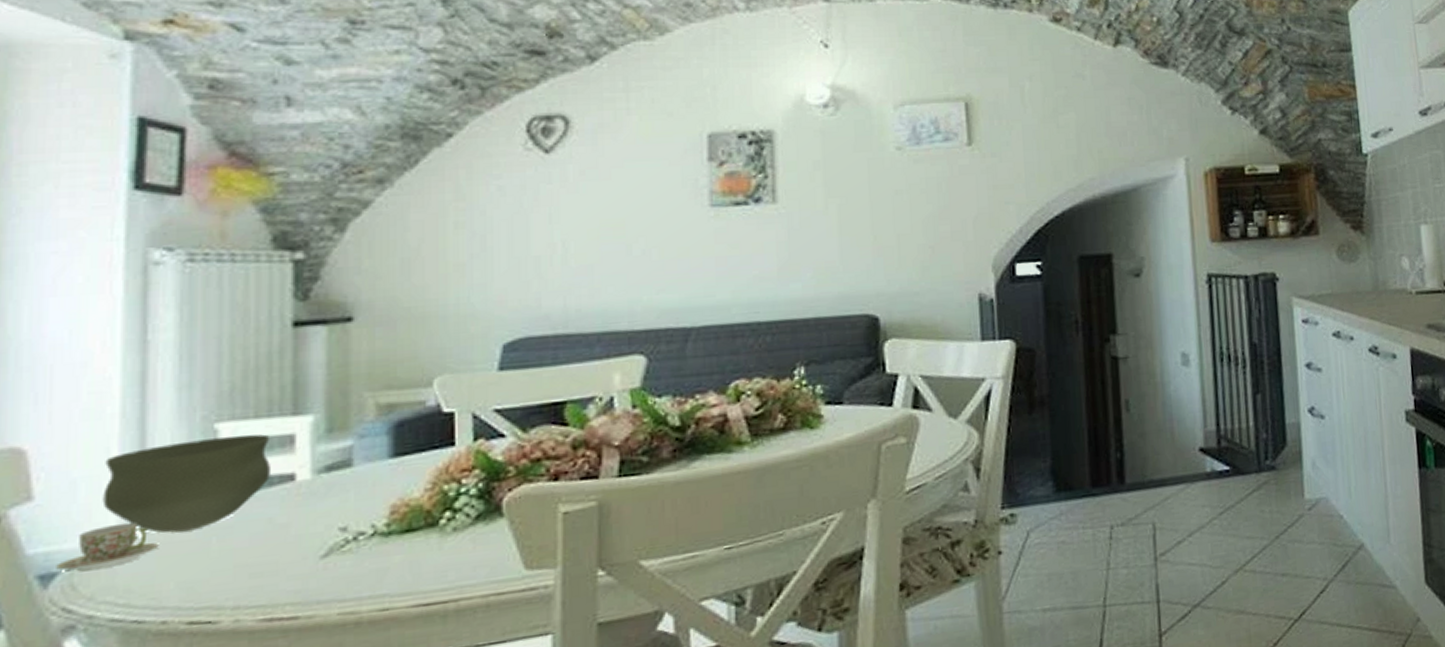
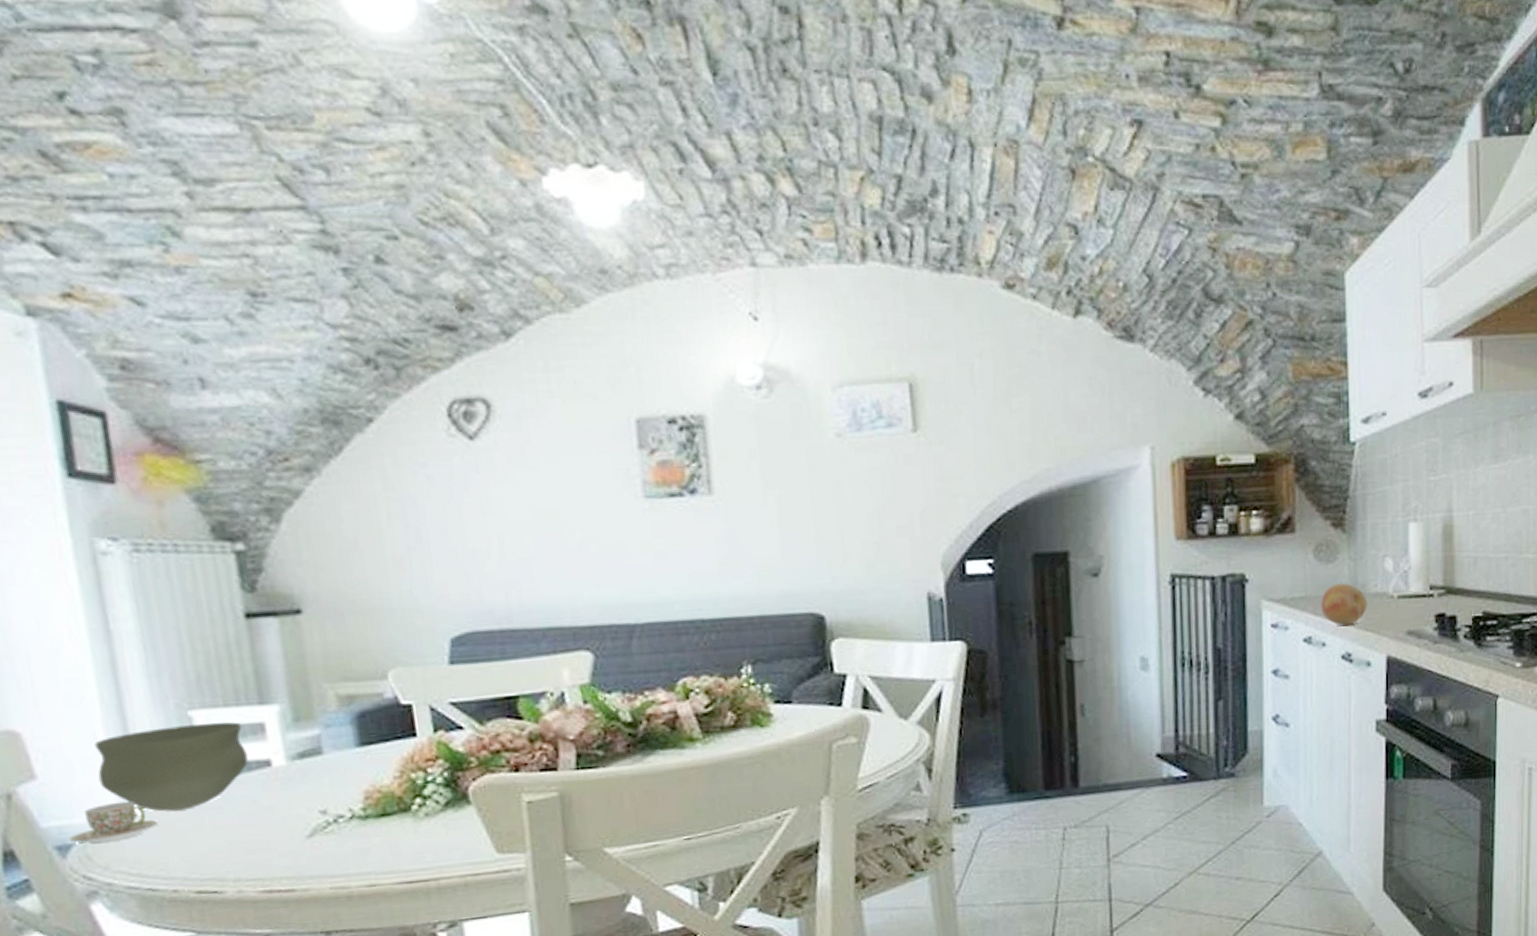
fruit: none [1346,280,1389,320] -> present [1321,583,1367,626]

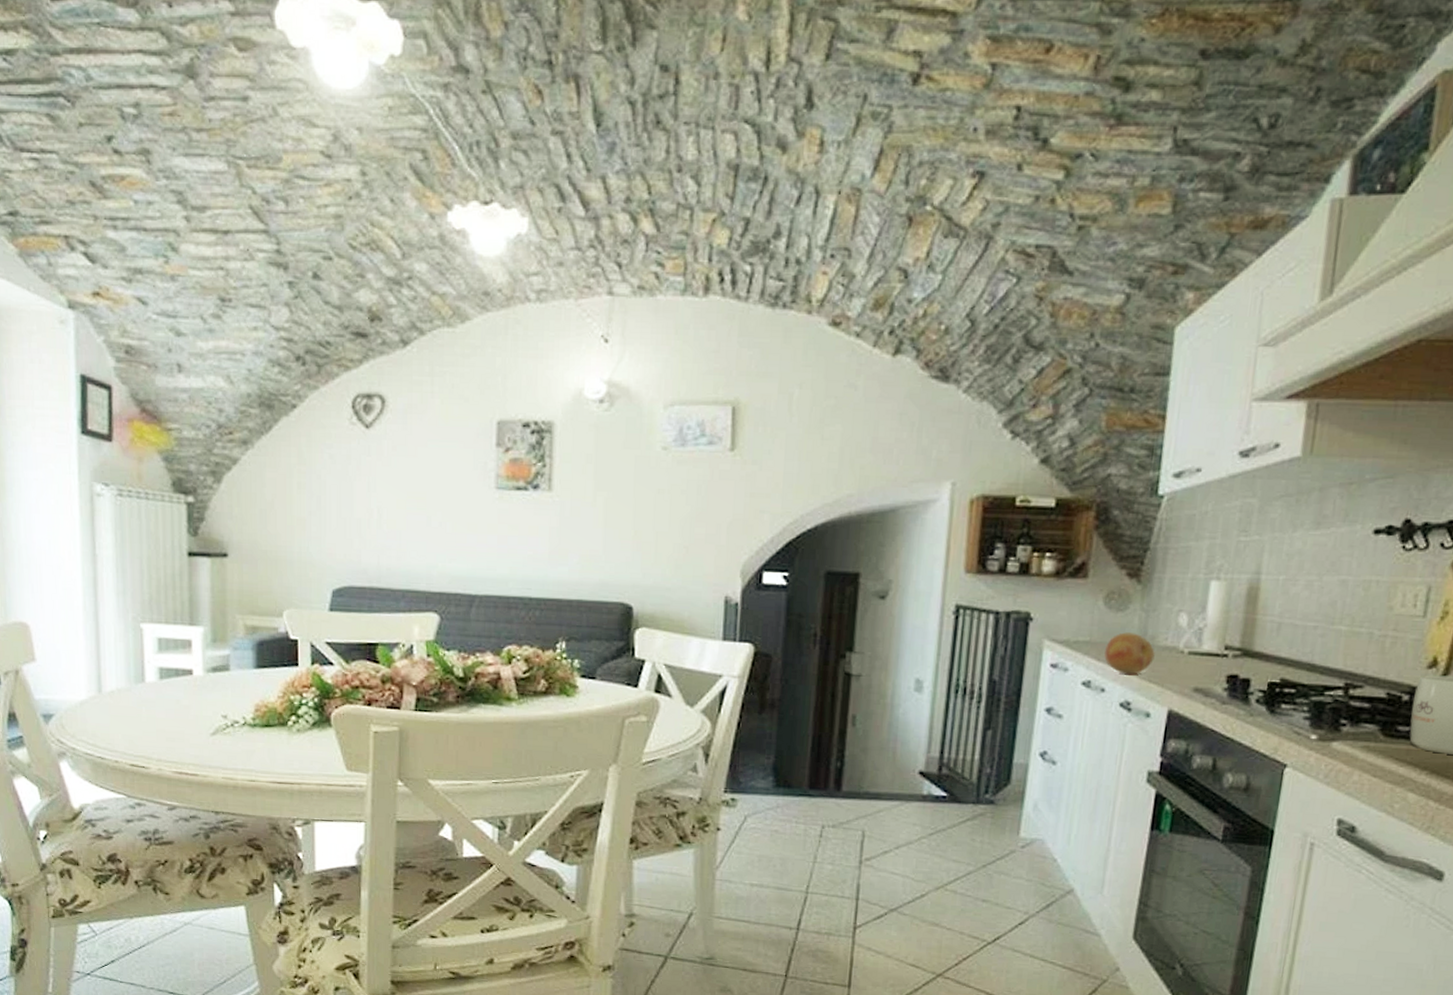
teacup: present [70,801,158,844] -> none [52,687,111,717]
bowl: present [94,722,248,812] -> none [76,634,177,700]

